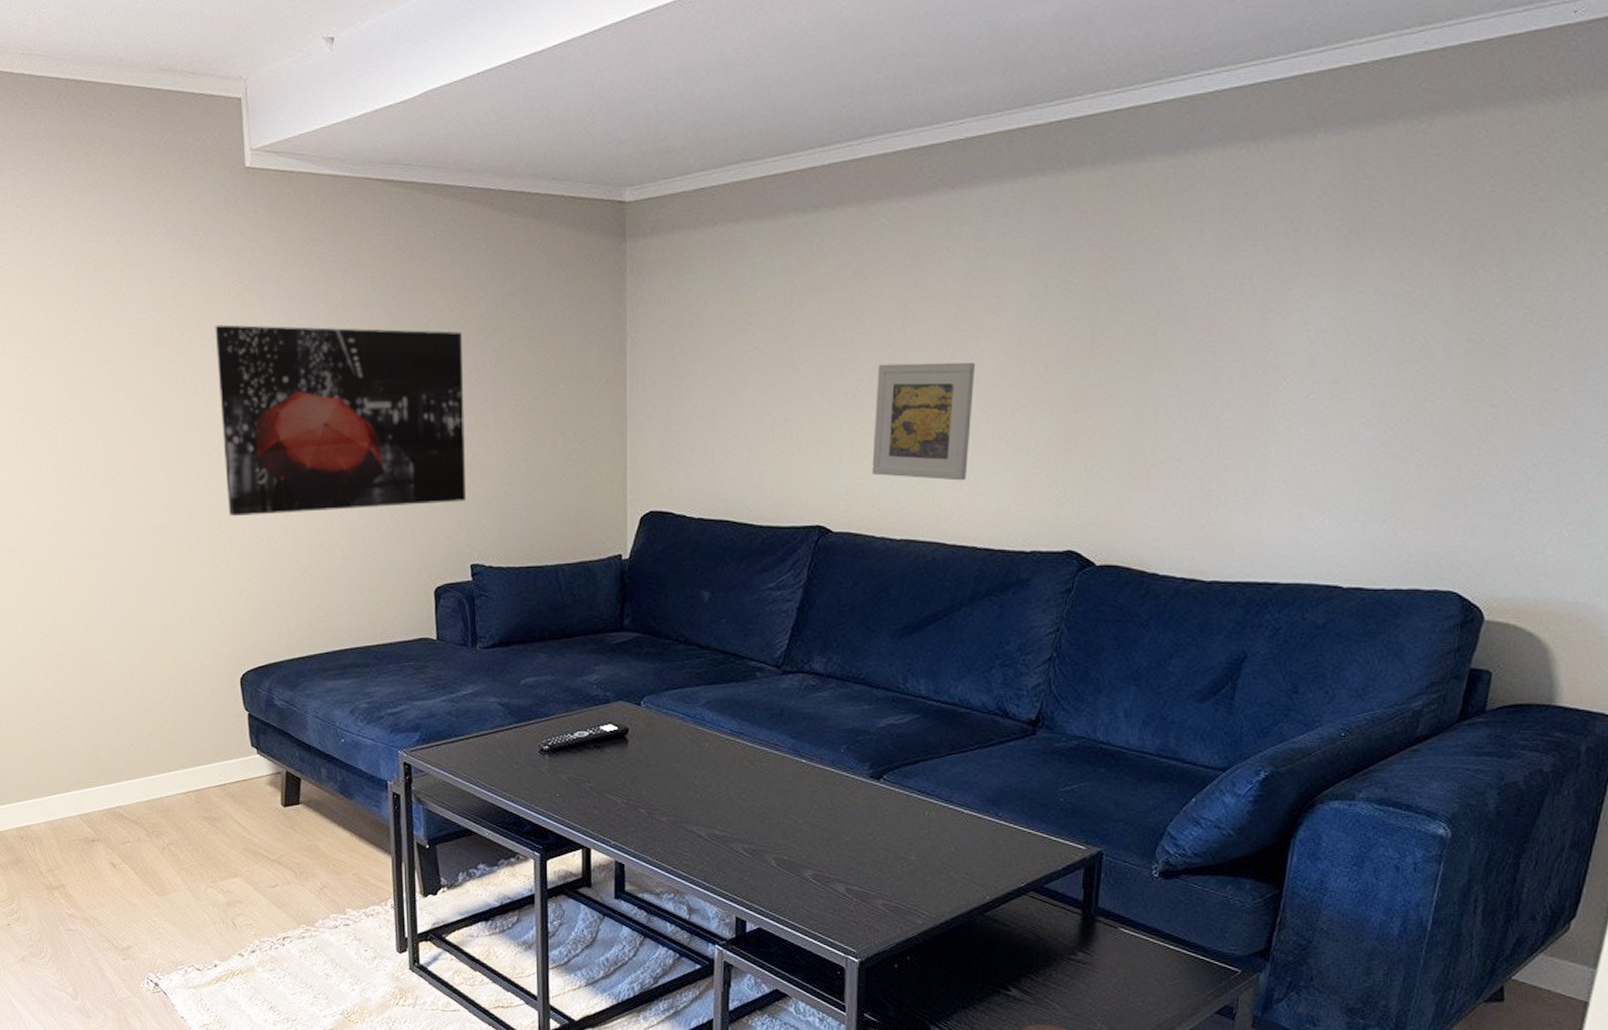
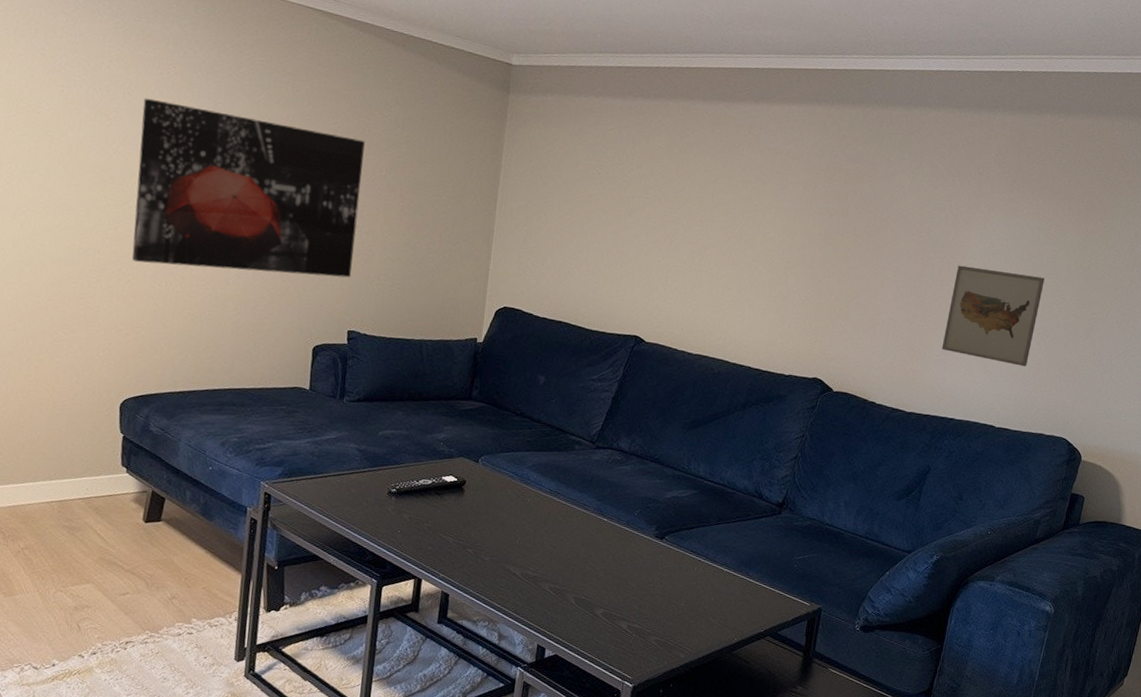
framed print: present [872,362,976,481] -> none [679,220,762,316]
wall art: none [1252,365,1409,497] -> present [941,265,1045,367]

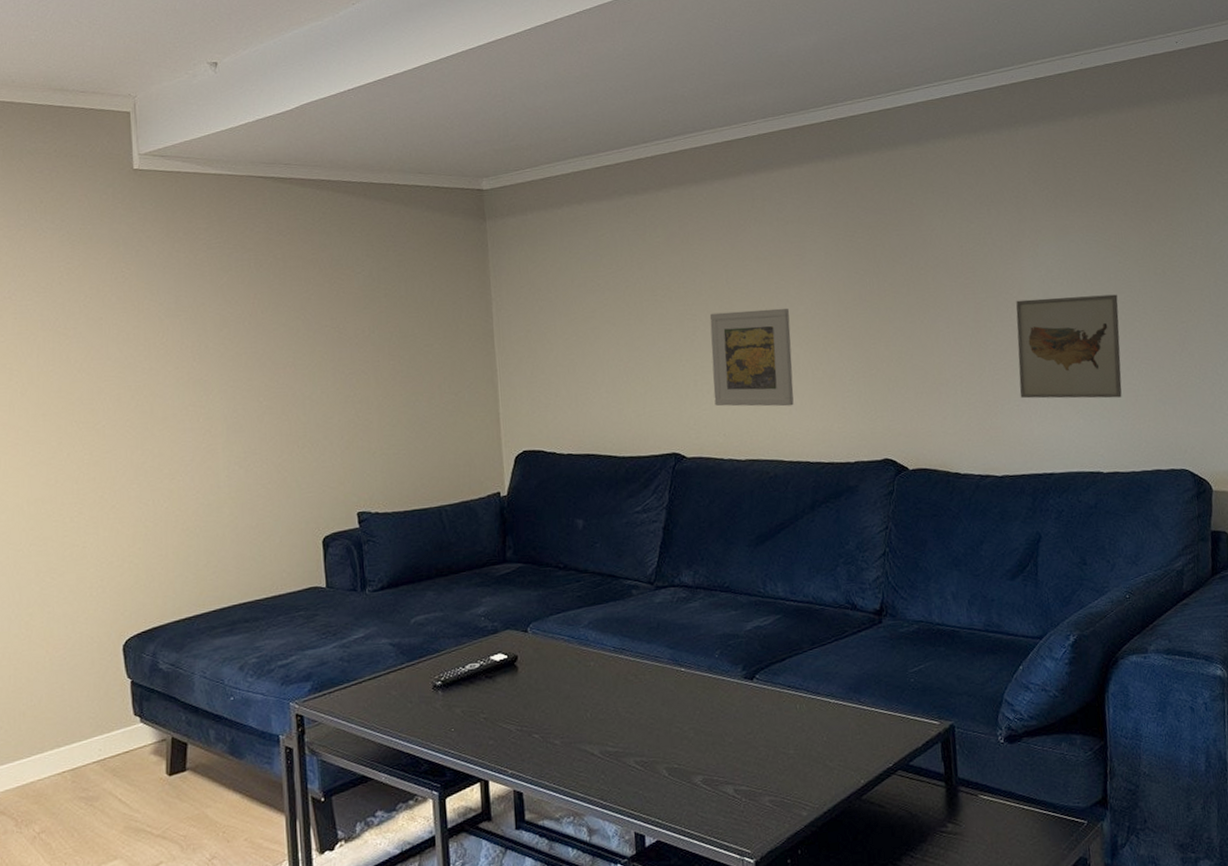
wall art: present [132,98,365,278] -> none [101,303,351,485]
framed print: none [679,220,762,316] -> present [709,308,794,407]

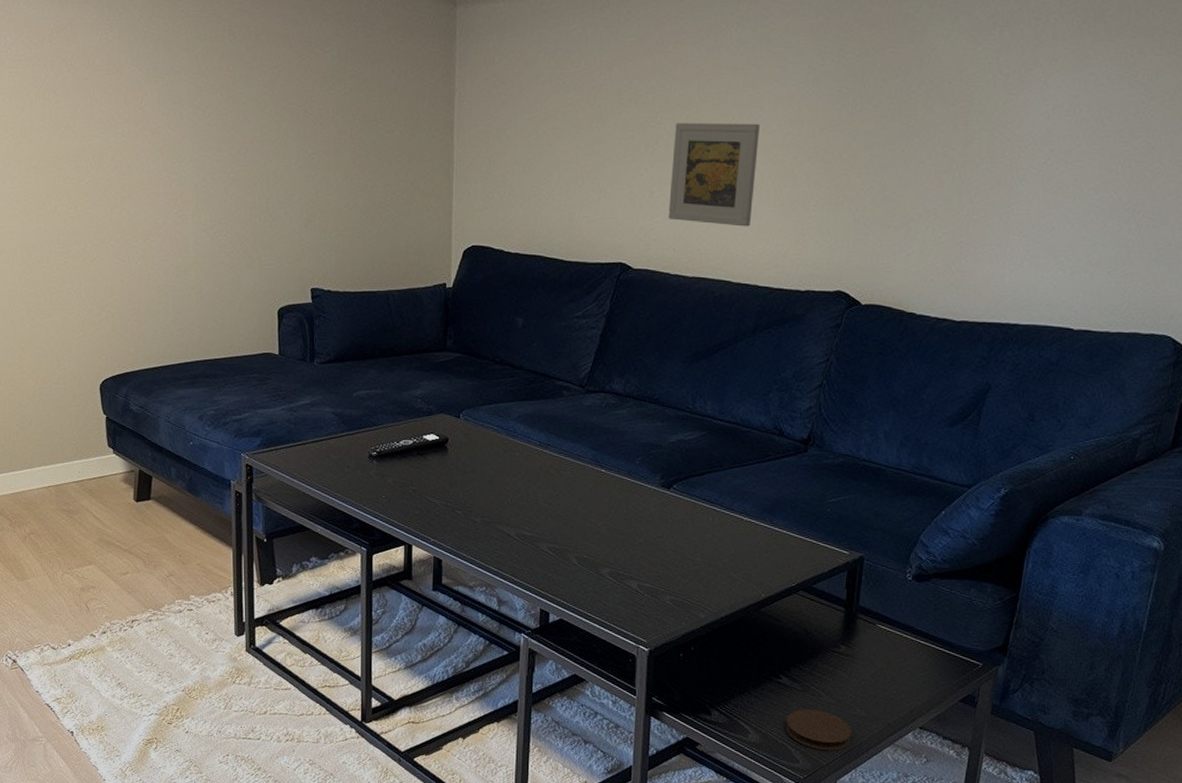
wall art: present [1016,294,1122,399] -> none [997,136,1132,252]

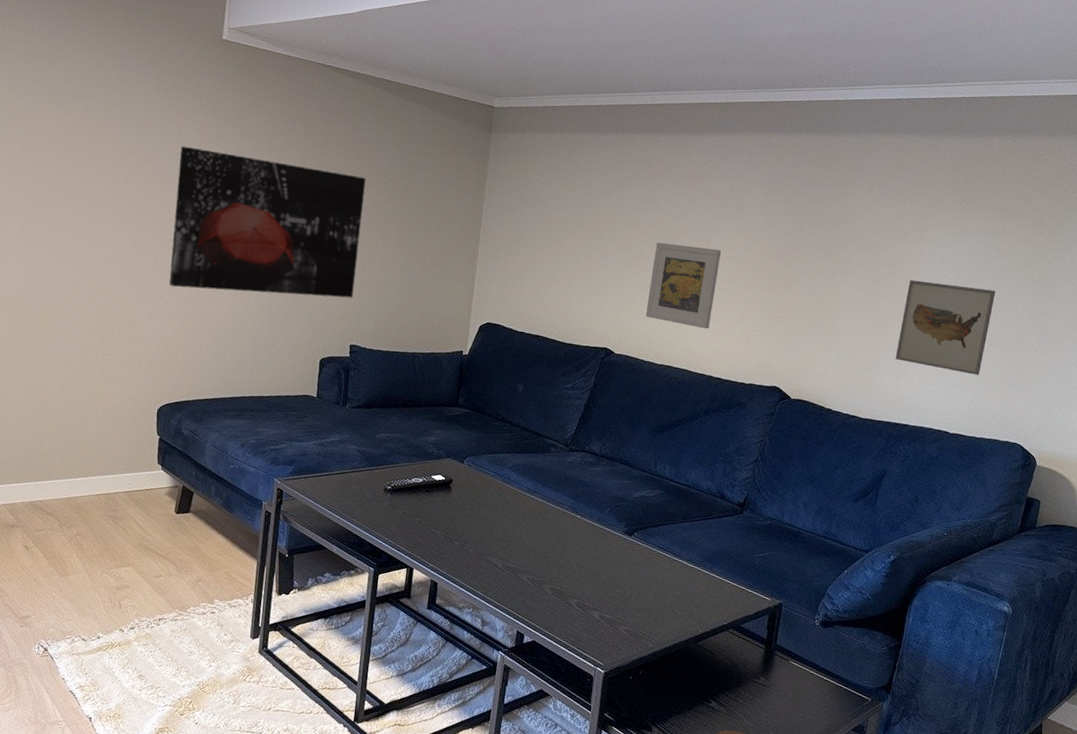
wall art: none [86,68,309,240] -> present [169,146,366,298]
wall art: none [997,136,1132,252] -> present [895,279,996,375]

